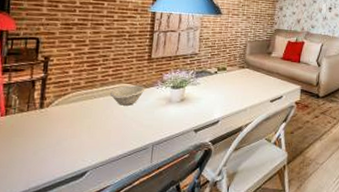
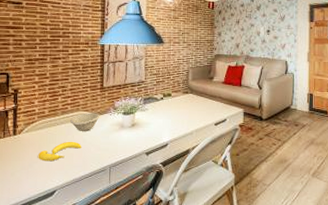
banana: none [68,116,122,139] -> present [38,141,82,162]

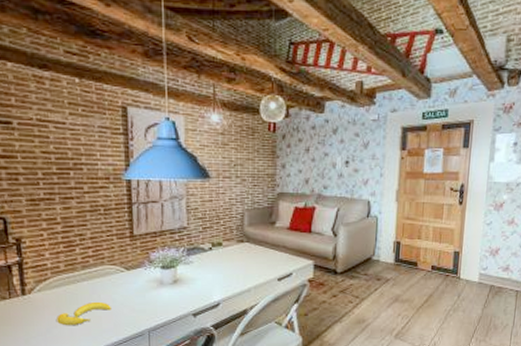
bowl: present [70,113,100,131] -> none [94,267,132,290]

